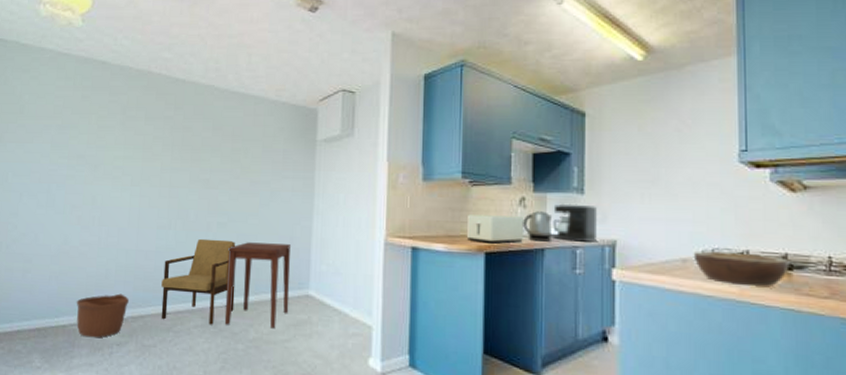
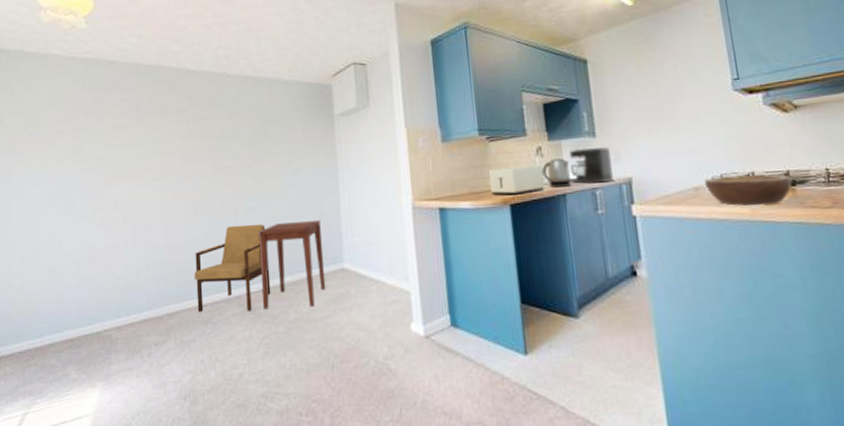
basket: present [76,293,129,338] -> none [108,292,163,341]

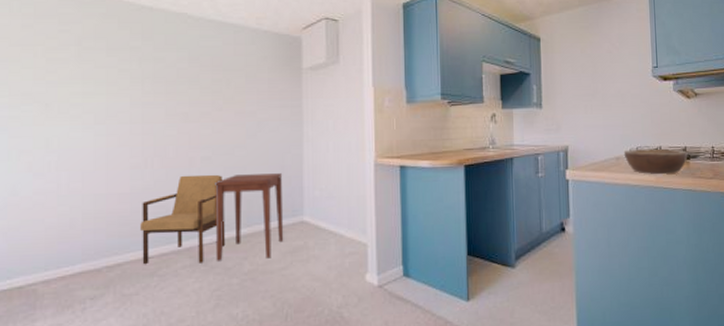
toaster: present [488,165,545,196] -> none [447,131,496,157]
kettle: present [542,158,571,188] -> none [495,125,518,152]
coffee maker: present [569,147,613,184] -> none [517,117,553,149]

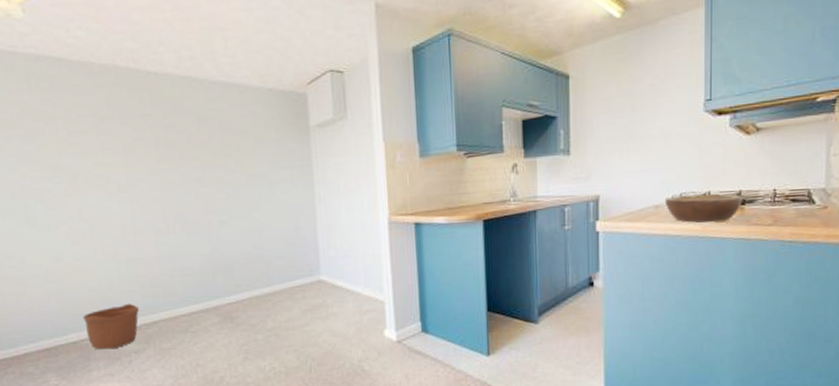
basket: none [34,243,101,296] -> present [82,303,139,350]
armchair: present [140,174,226,265] -> none [169,237,249,322]
side table: present [215,173,284,261] -> none [233,234,303,319]

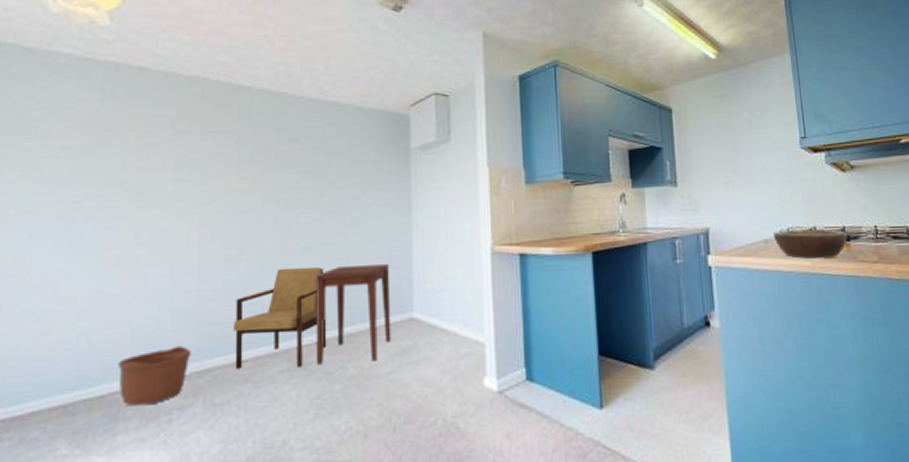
armchair: none [169,237,249,322] -> present [234,266,327,370]
side table: none [233,234,303,319] -> present [315,264,392,365]

